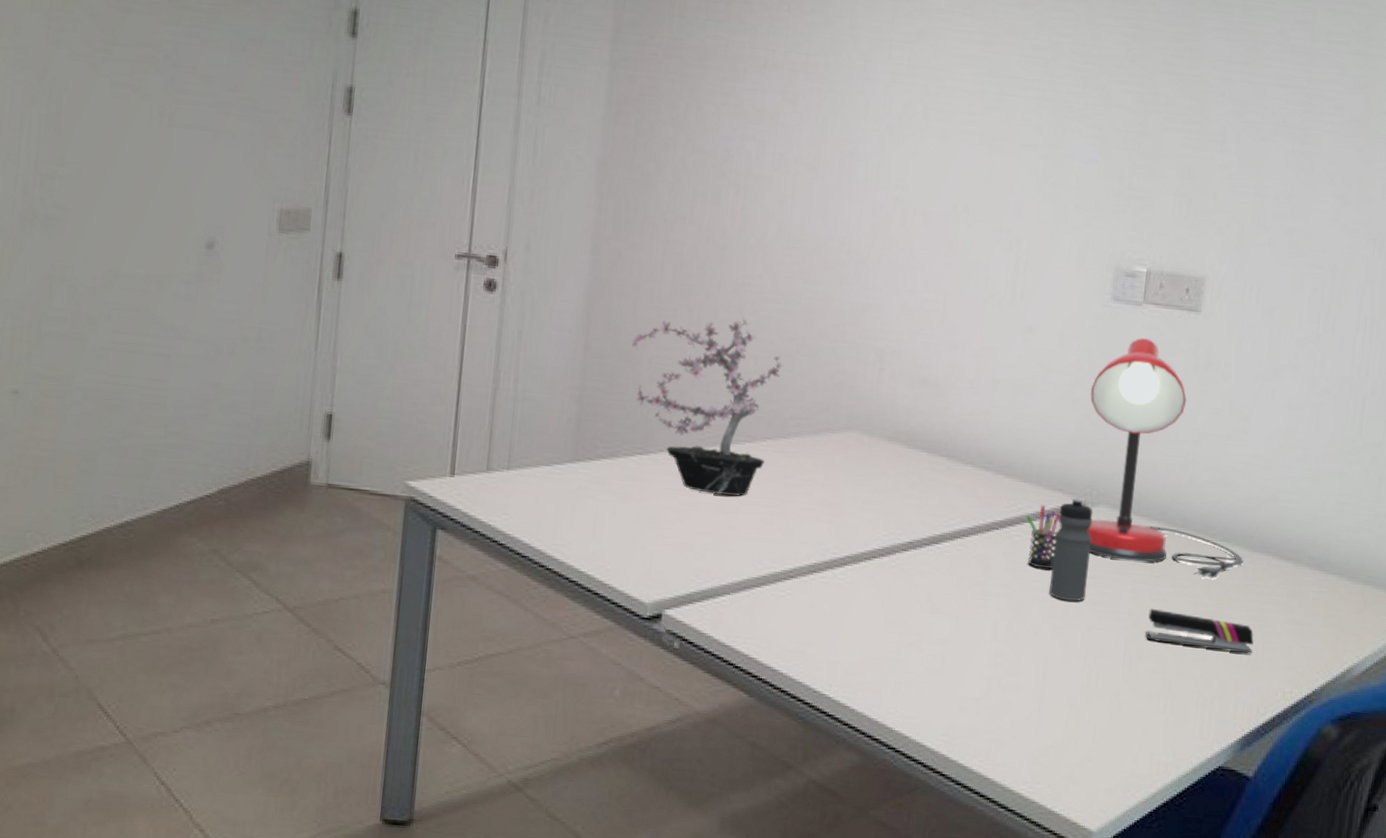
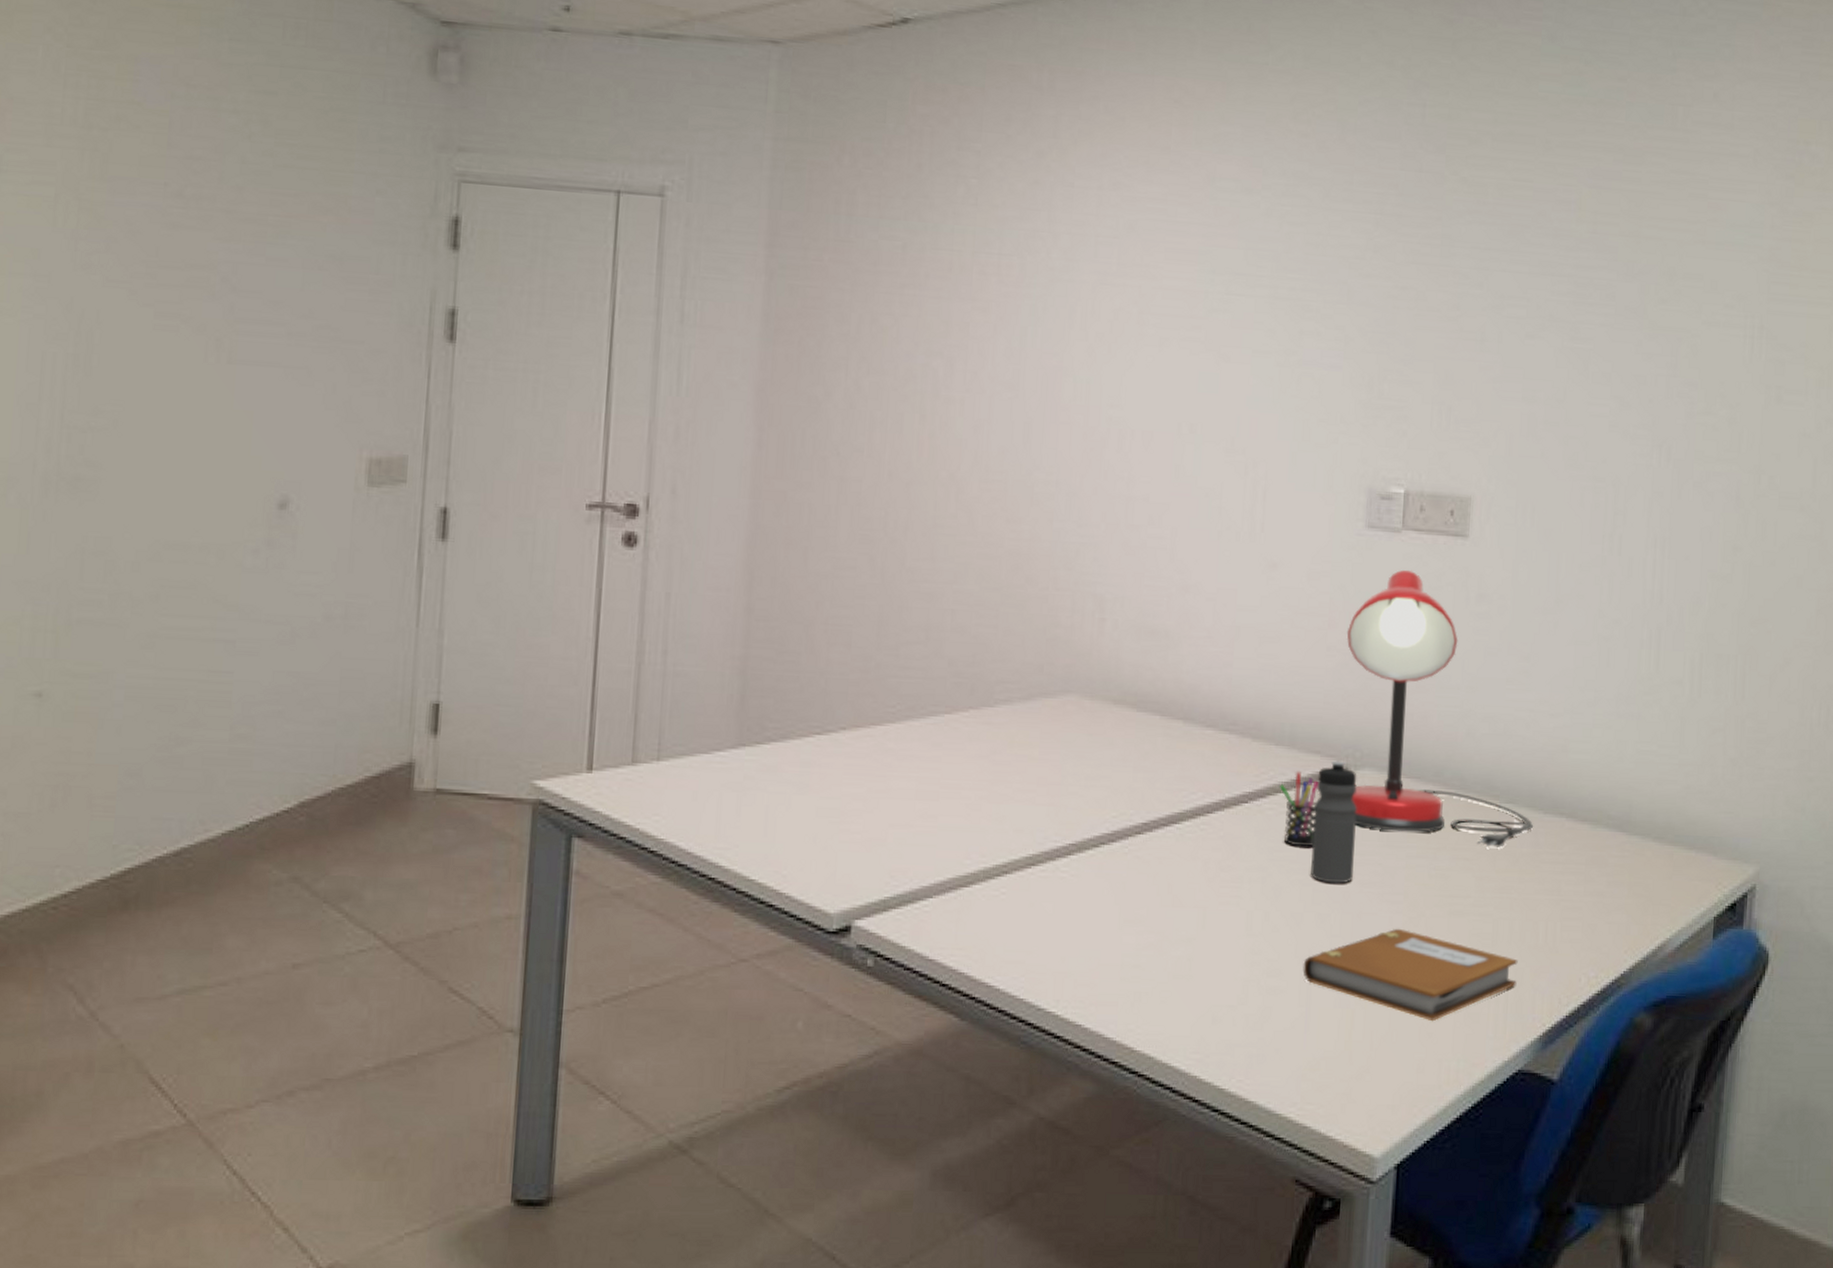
potted plant: present [629,316,783,496] -> none [800,564,986,779]
notebook: none [1038,641,1224,722] -> present [1303,928,1518,1022]
stapler: present [1145,609,1255,655] -> none [1425,887,1551,935]

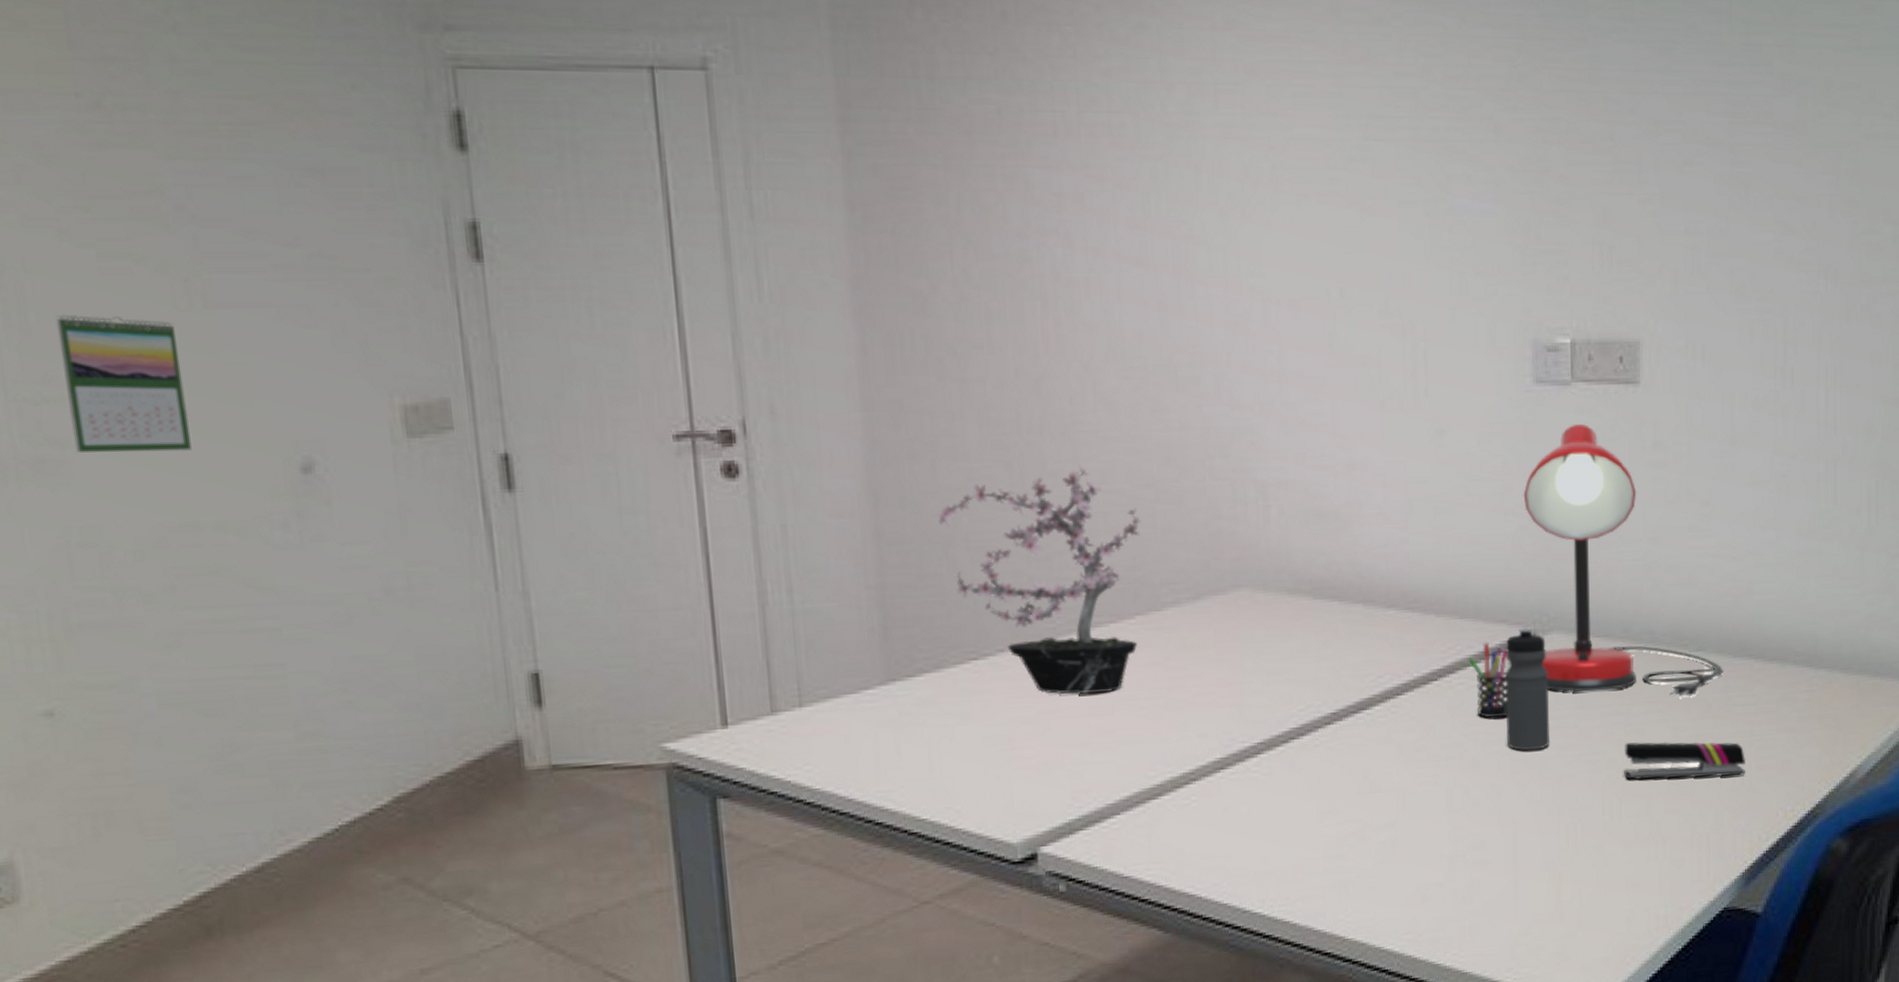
calendar: none [105,359,202,481] -> present [55,314,192,453]
potted plant: none [800,564,986,779] -> present [934,464,1142,695]
notebook: present [1303,928,1518,1022] -> none [1507,786,1717,873]
stapler: none [1425,887,1551,935] -> present [1624,741,1746,780]

